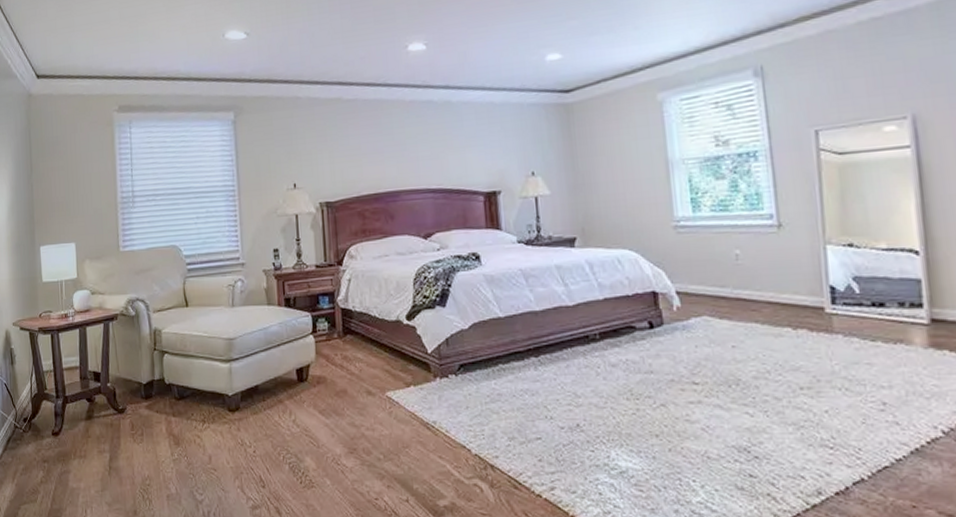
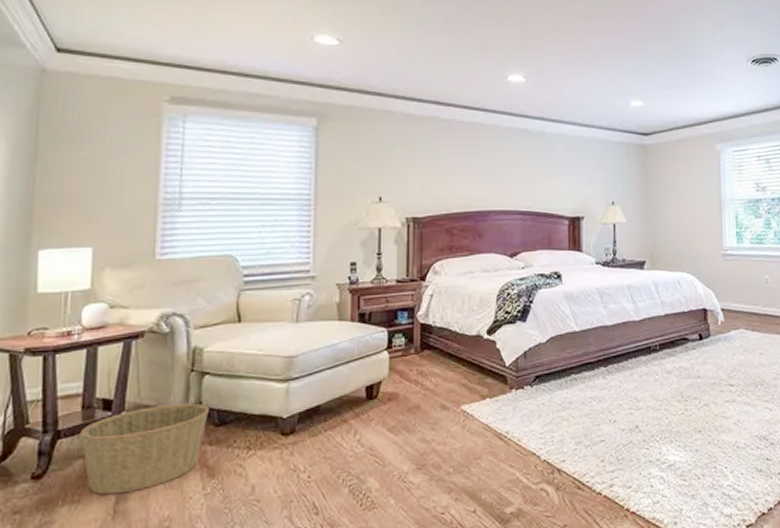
basket: none [80,378,171,453] -> present [79,403,210,495]

